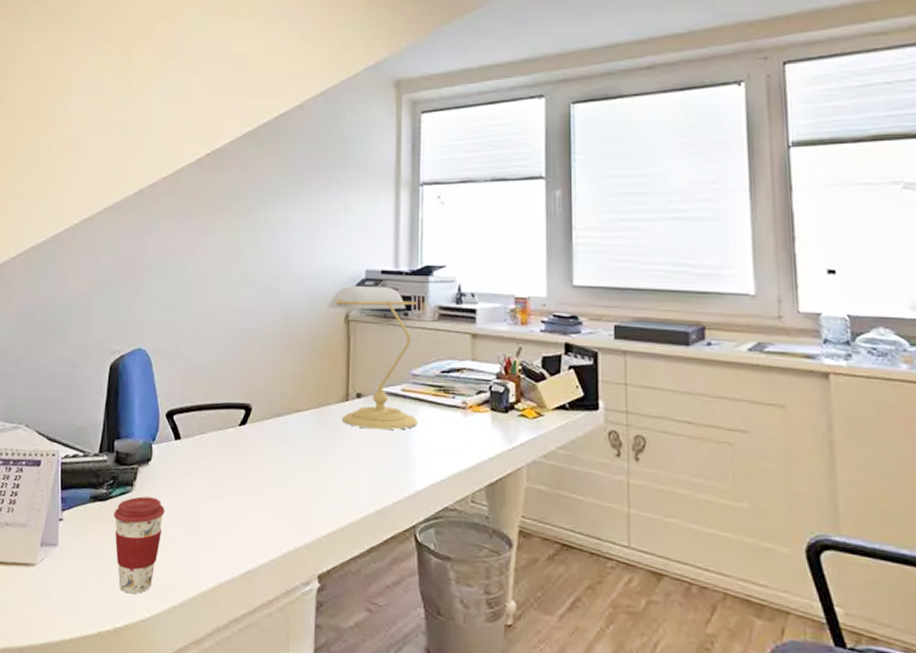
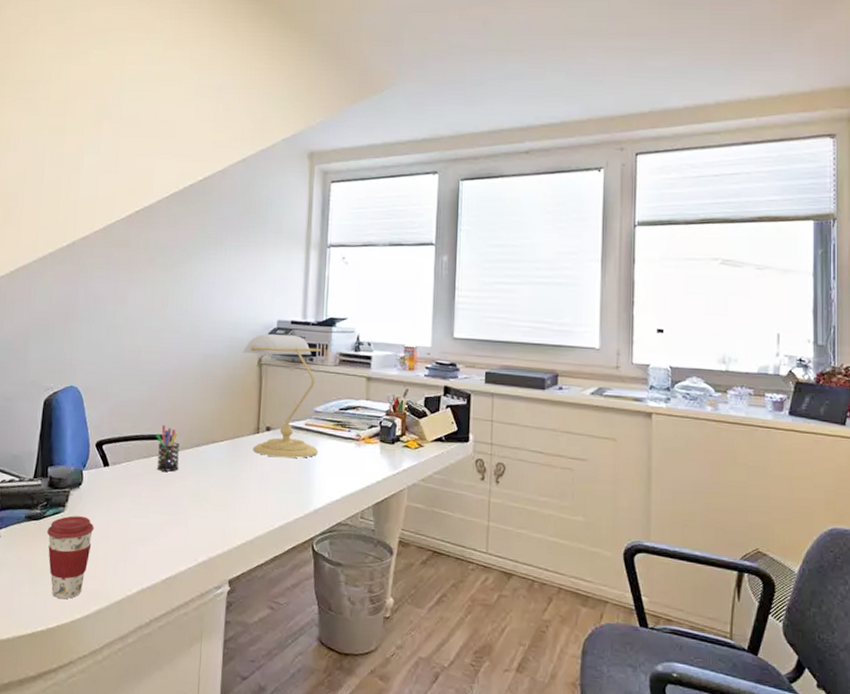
pen holder: none [232,392,259,446] -> present [156,425,179,472]

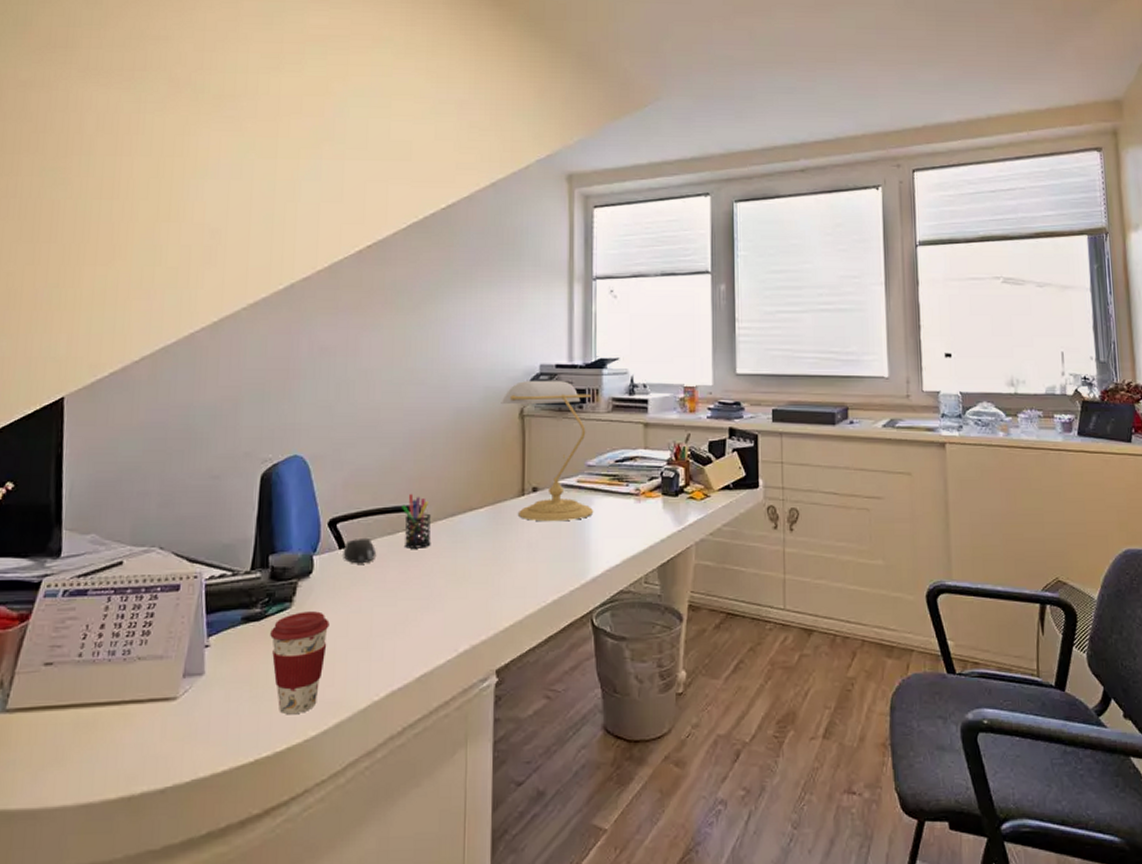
mouse: none [106,459,133,481] -> present [343,539,376,564]

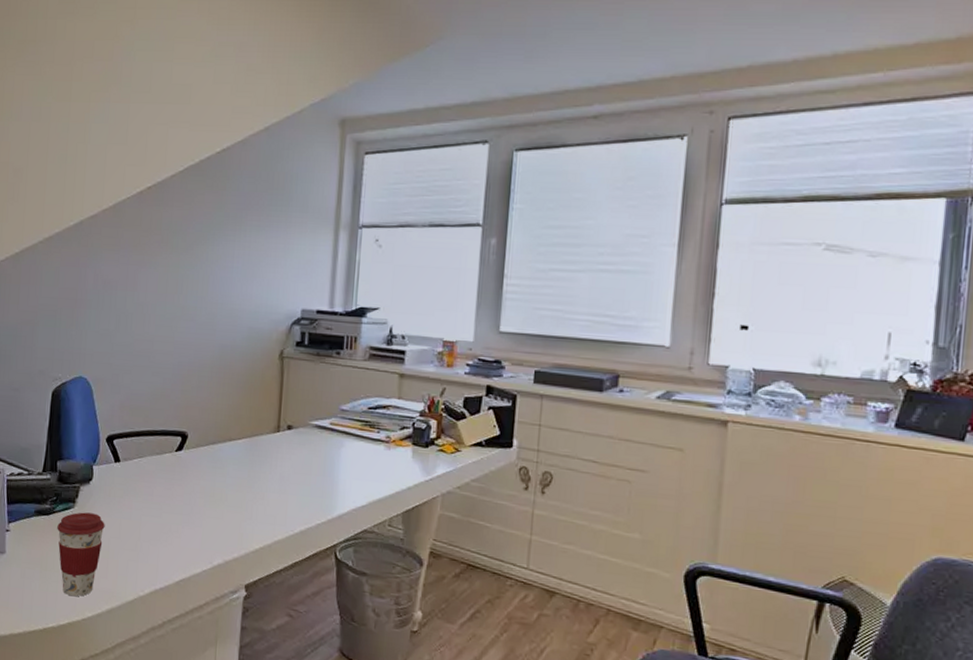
mouse: present [343,539,376,564] -> none [118,455,145,478]
pen holder: present [402,494,431,549] -> none [169,420,194,470]
desk lamp: present [501,381,594,522] -> none [262,324,350,460]

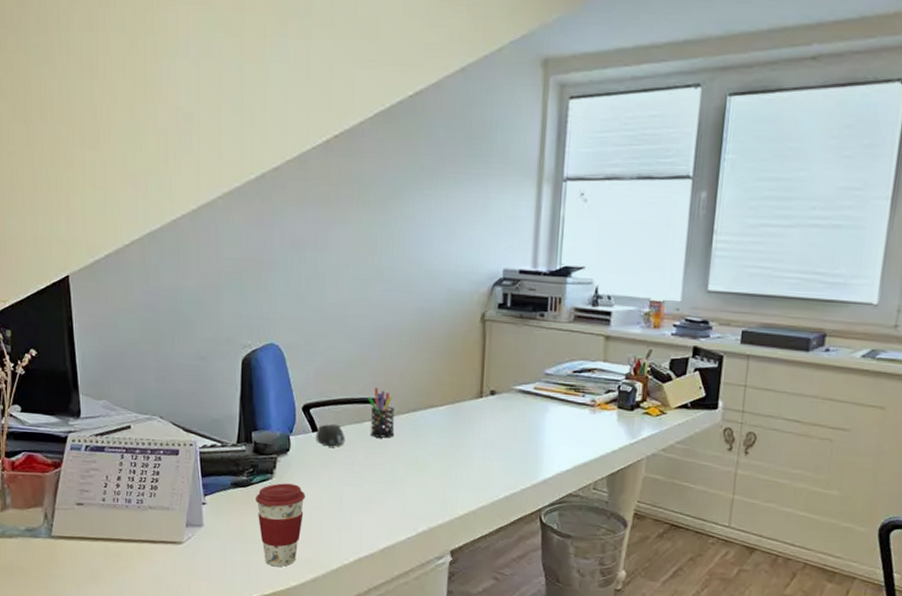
mouse: none [118,455,145,478] -> present [316,424,344,447]
pen holder: none [169,420,194,470] -> present [368,388,395,438]

